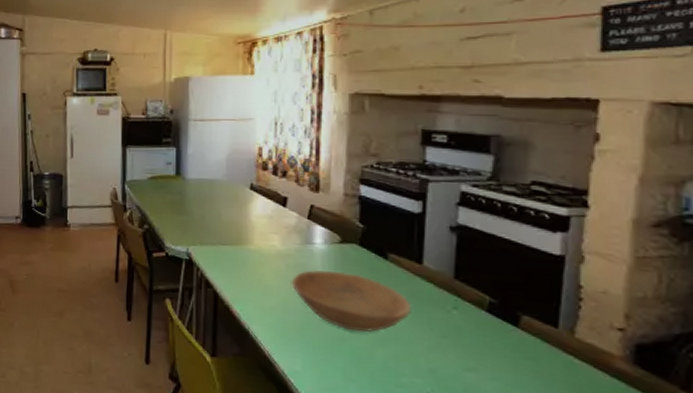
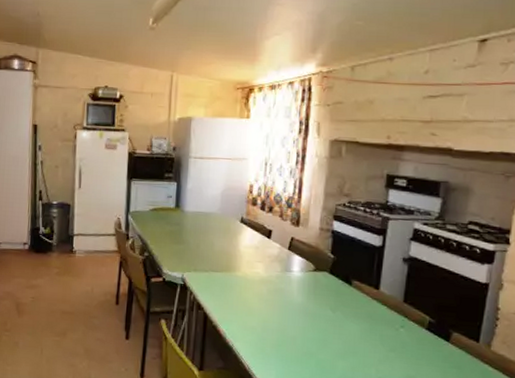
bowl: present [291,270,411,333] -> none [271,294,368,348]

